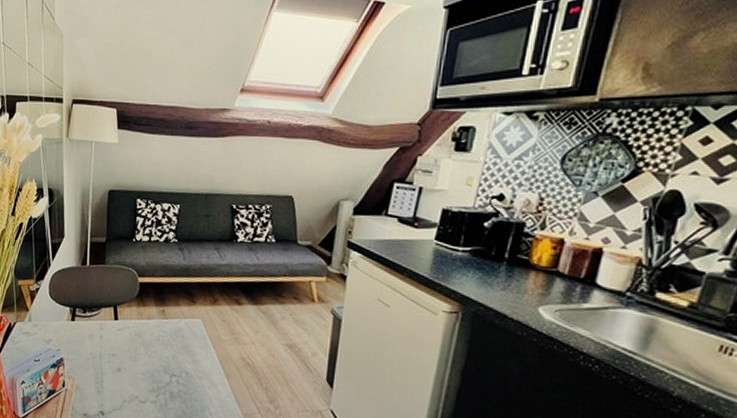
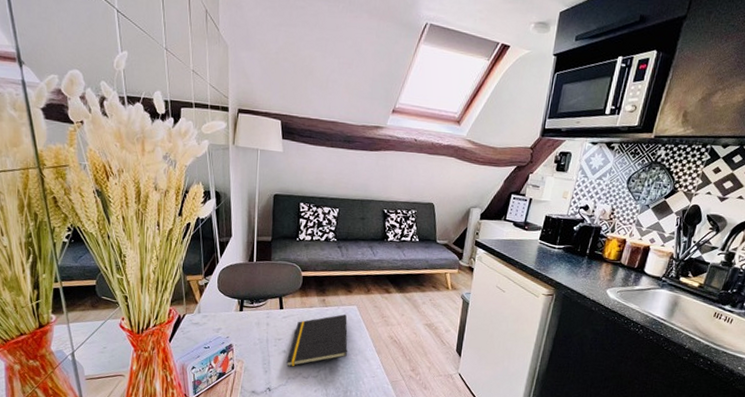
notepad: none [120,328,191,388] -> present [286,314,348,367]

